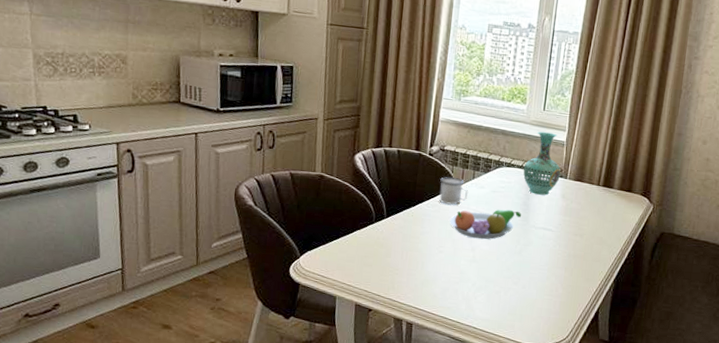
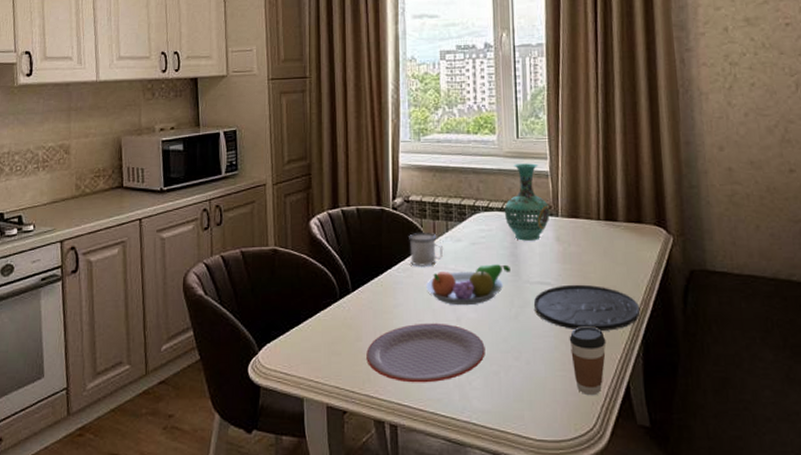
plate: none [393,249,492,295] -> present [366,323,485,383]
plate: none [535,232,617,270] -> present [534,284,640,331]
coffee cup: none [558,265,587,316] -> present [569,326,606,396]

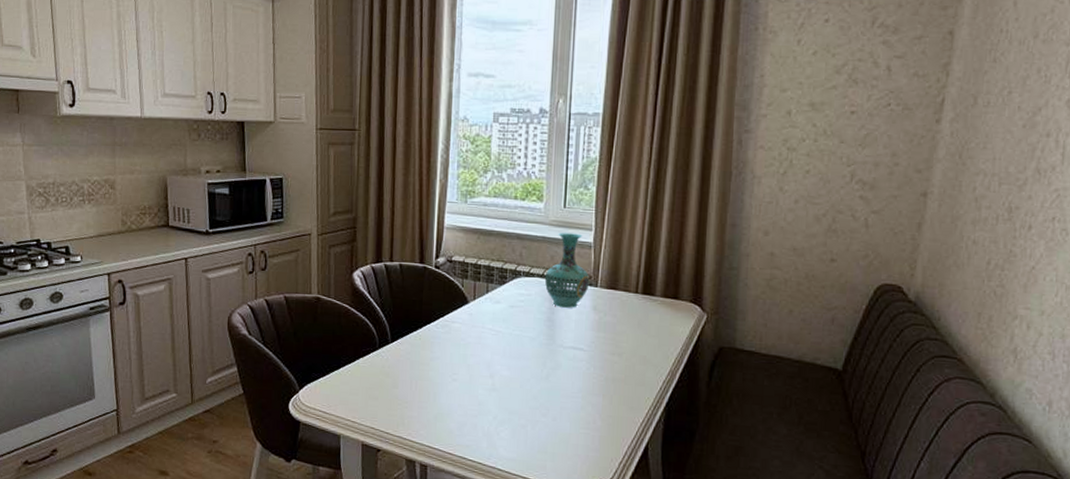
plate: present [366,323,485,383] -> none [401,376,515,431]
mug: present [409,232,444,268] -> none [449,291,483,326]
fruit bowl: present [426,264,510,306] -> none [463,327,546,364]
plate: present [534,284,640,331] -> none [566,351,666,397]
coffee cup: present [569,326,606,396] -> none [595,391,631,453]

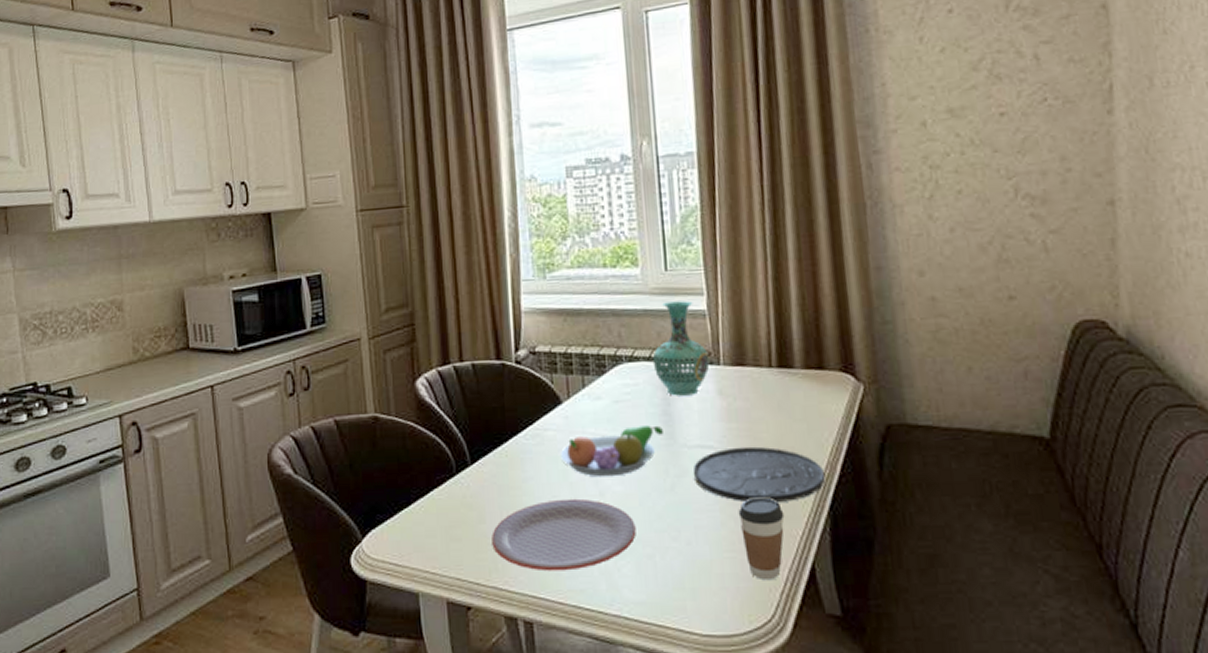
plate: none [401,376,515,431] -> present [492,498,636,571]
fruit bowl: none [463,327,546,364] -> present [561,425,663,477]
plate: none [566,351,666,397] -> present [694,446,825,502]
coffee cup: none [595,391,631,453] -> present [738,497,785,581]

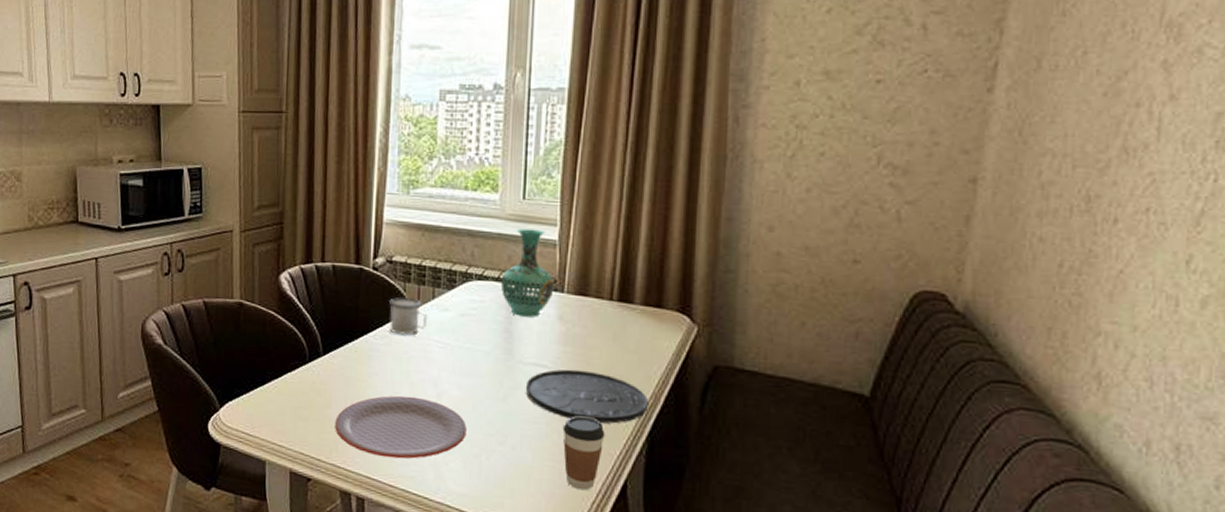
mug: none [537,389,580,433] -> present [389,297,428,337]
fruit bowl: present [561,425,663,477] -> none [406,339,502,382]

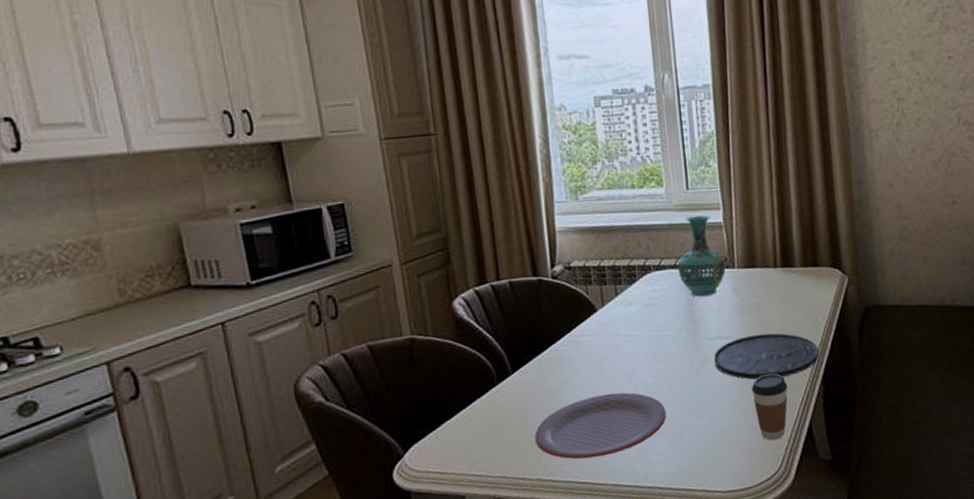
mug: present [389,297,428,337] -> none [573,299,614,338]

